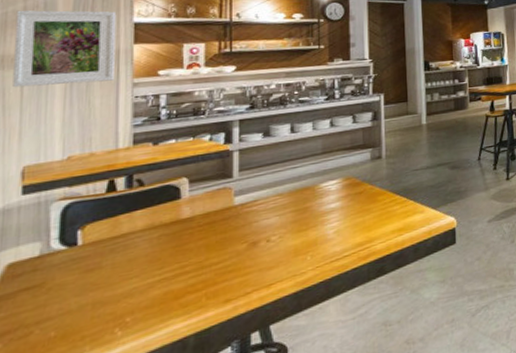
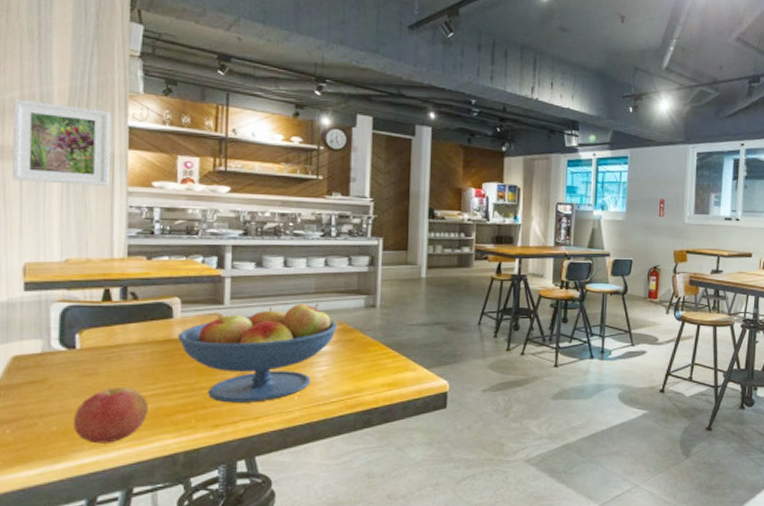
apple: none [73,275,155,342] -> present [73,387,148,444]
fruit bowl: none [186,162,346,276] -> present [178,303,337,403]

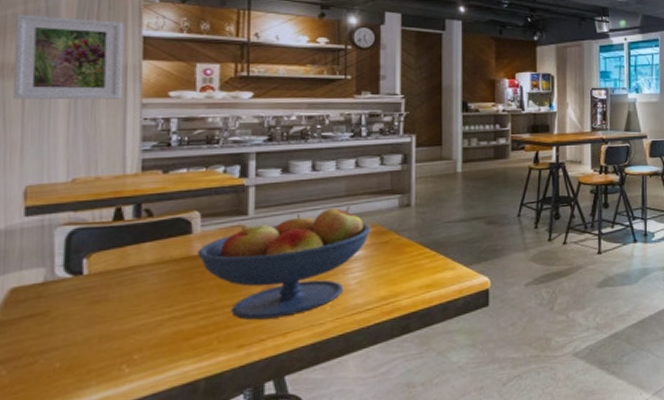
apple: present [73,387,148,444] -> none [79,311,165,378]

